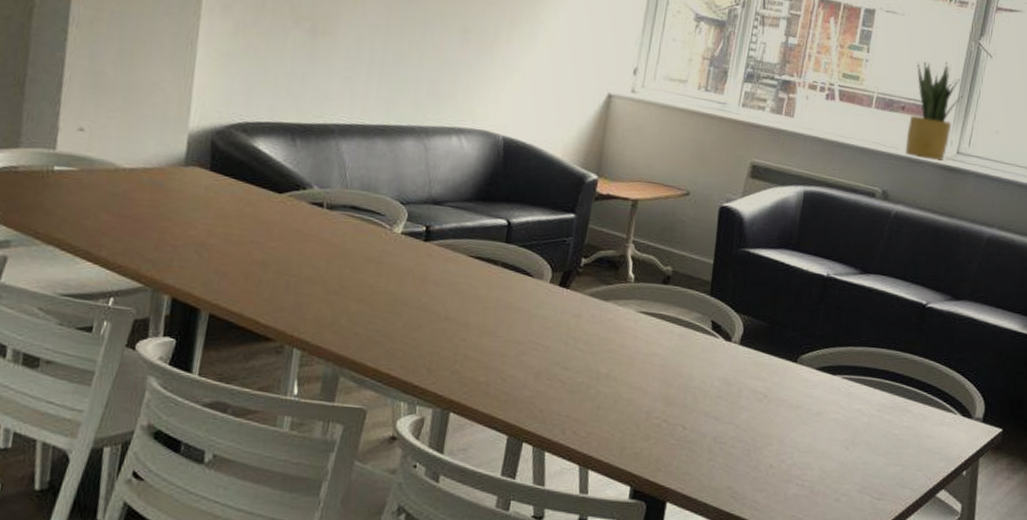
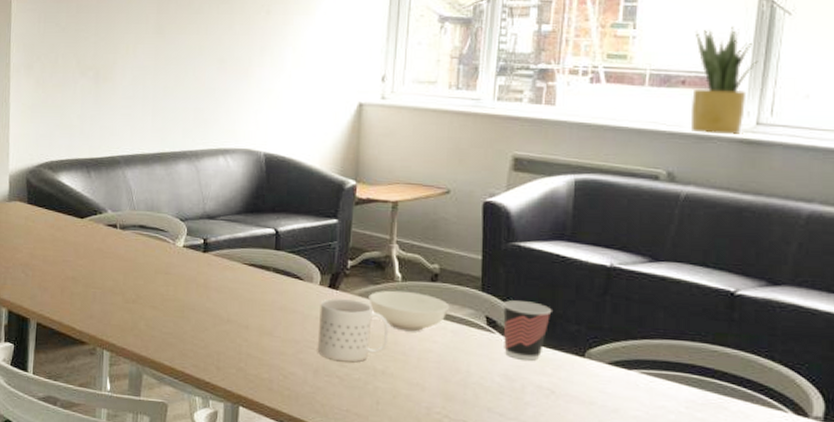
mug: none [540,297,618,365] -> present [317,298,389,362]
bowl: none [599,291,679,335] -> present [368,290,450,332]
cup: none [725,305,773,366] -> present [502,300,552,361]

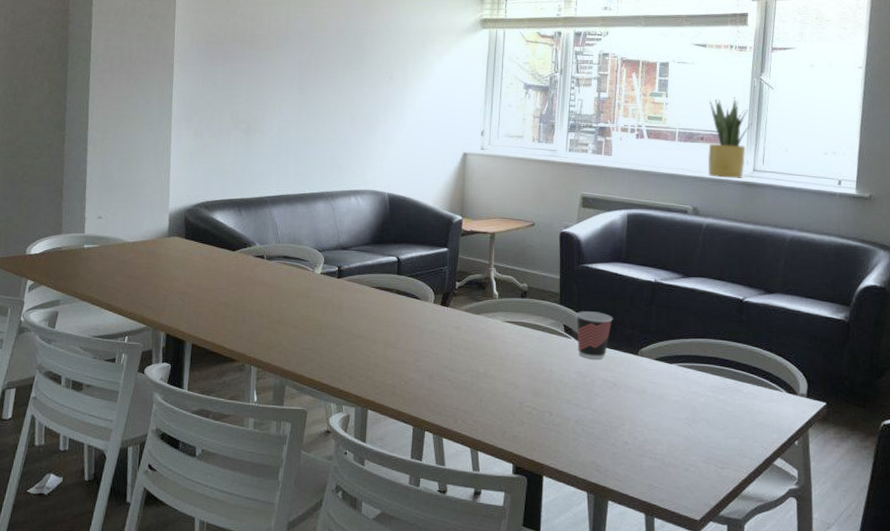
mug: present [317,298,389,362] -> none [432,313,489,367]
bowl: present [368,290,450,332] -> none [473,306,536,340]

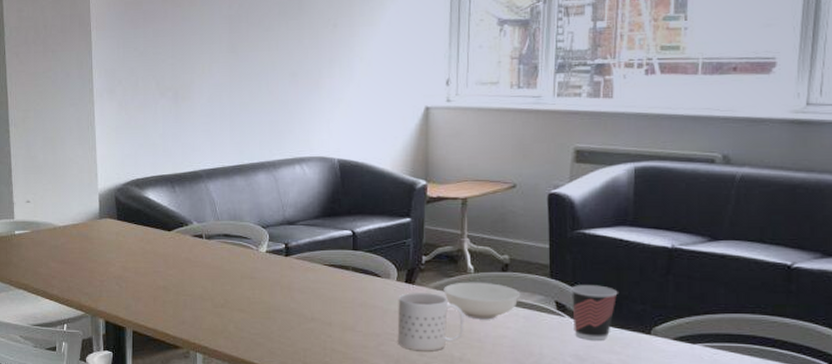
mug: none [432,313,489,367] -> present [397,292,464,351]
bowl: none [473,306,536,340] -> present [443,282,521,320]
planter: present [708,97,753,178] -> none [743,12,806,116]

